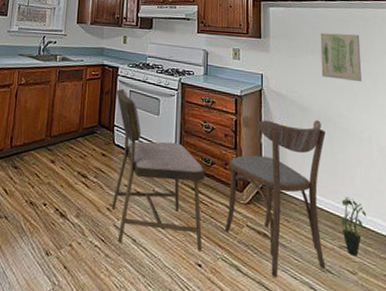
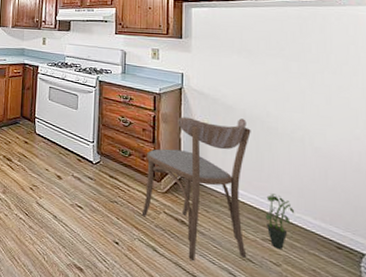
dining chair: present [111,88,205,251] -> none [34,85,123,231]
wall art: present [320,33,363,82] -> none [248,32,296,82]

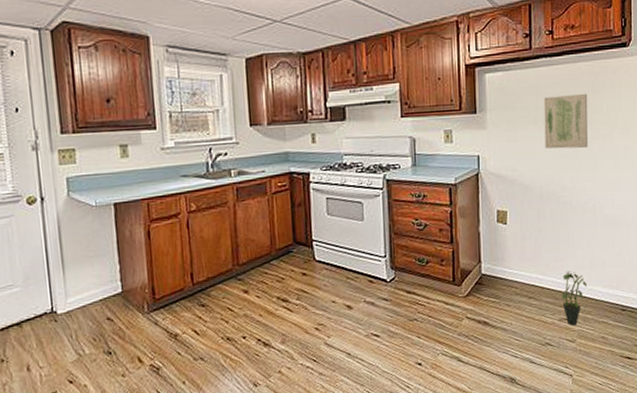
dining chair: present [141,117,251,261] -> none [443,197,548,360]
wall art: none [248,32,296,82] -> present [543,93,589,149]

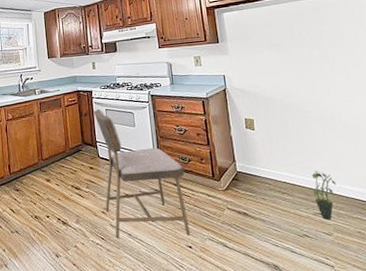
dining chair: none [310,197,421,358] -> present [93,109,190,238]
wall art: present [543,93,589,149] -> none [274,23,320,68]

